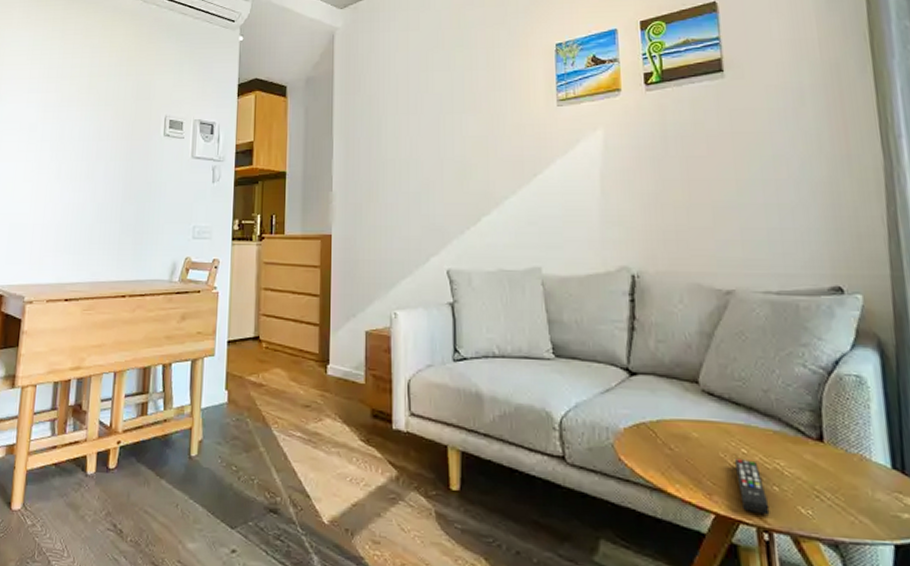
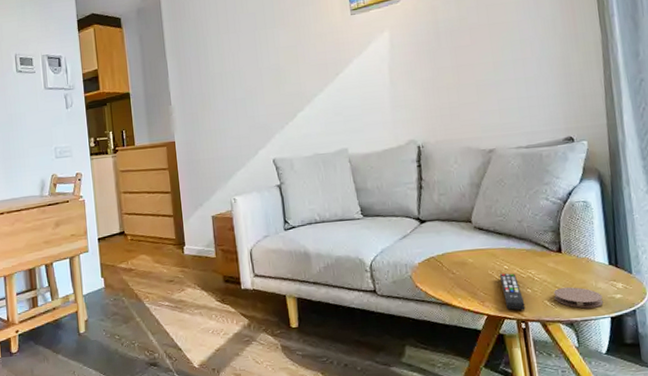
coaster: none [811,492,884,528] -> present [554,287,604,309]

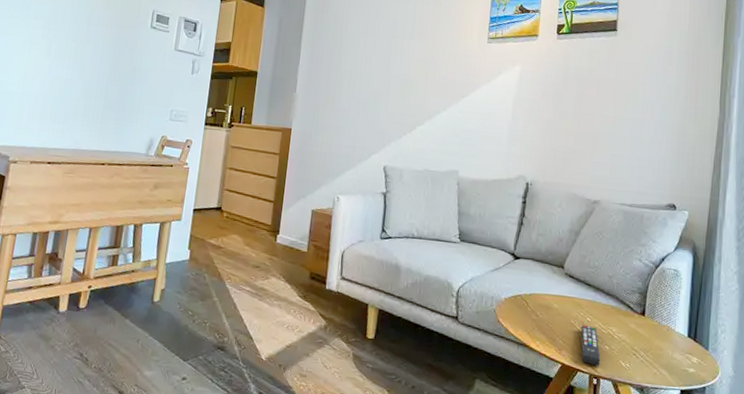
coaster: present [554,287,604,309] -> none [630,351,676,378]

